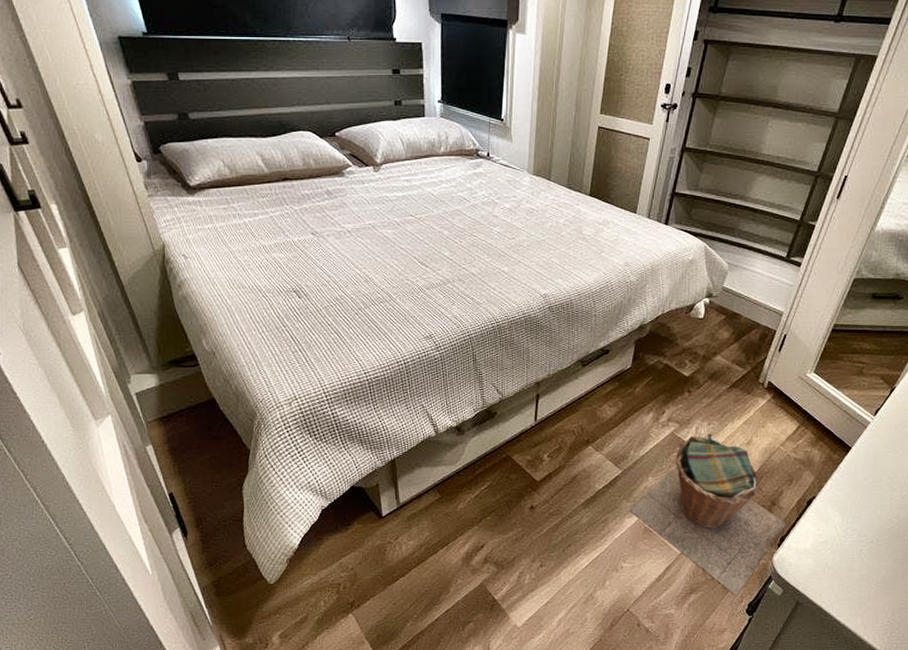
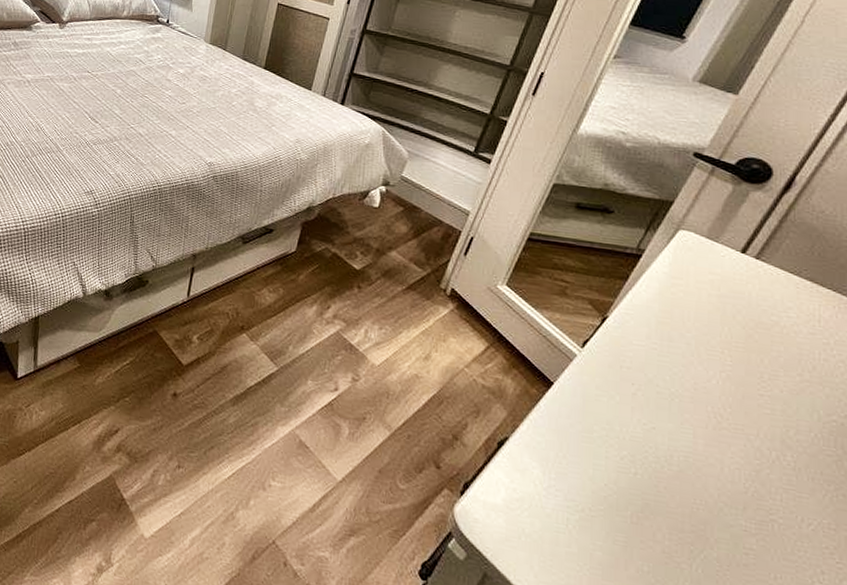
laundry basket: present [630,434,786,595] -> none [284,339,472,550]

